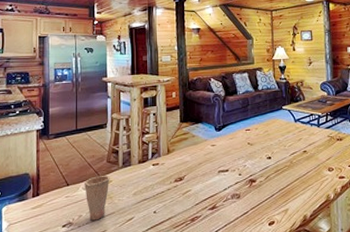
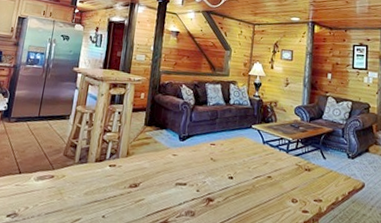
cup: present [83,176,110,221] -> none [35,168,64,216]

